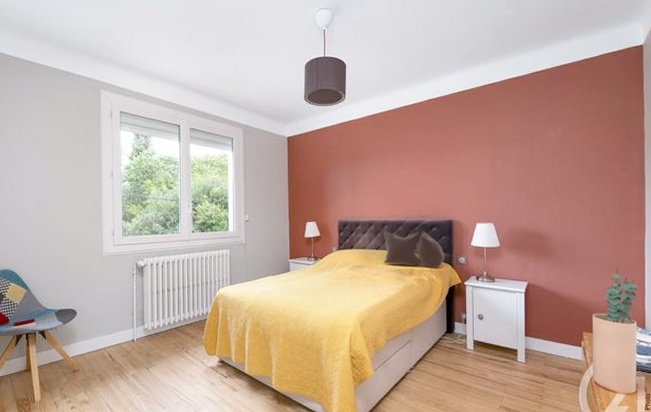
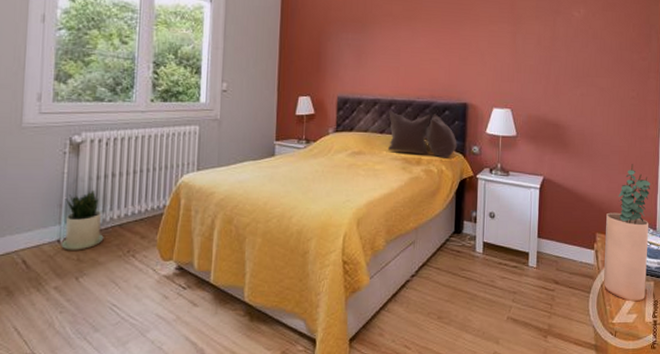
planter: none [134,302,165,348] -> present [60,191,104,250]

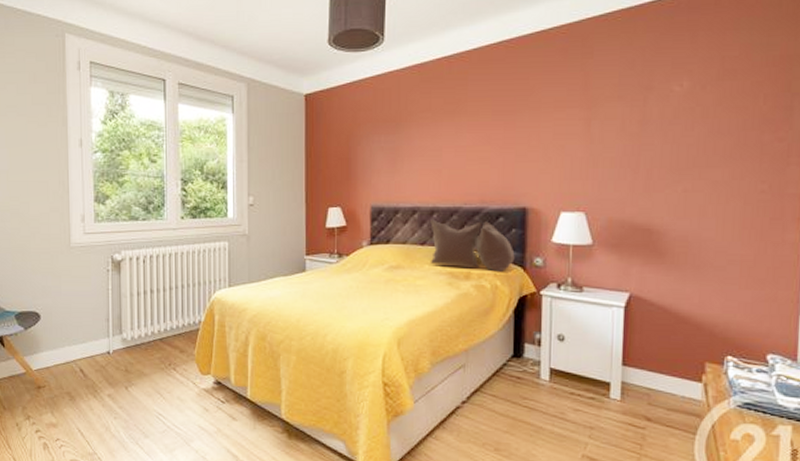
planter: present [60,191,104,250] -> none [110,306,147,362]
vase: present [604,164,651,302] -> none [716,277,789,450]

